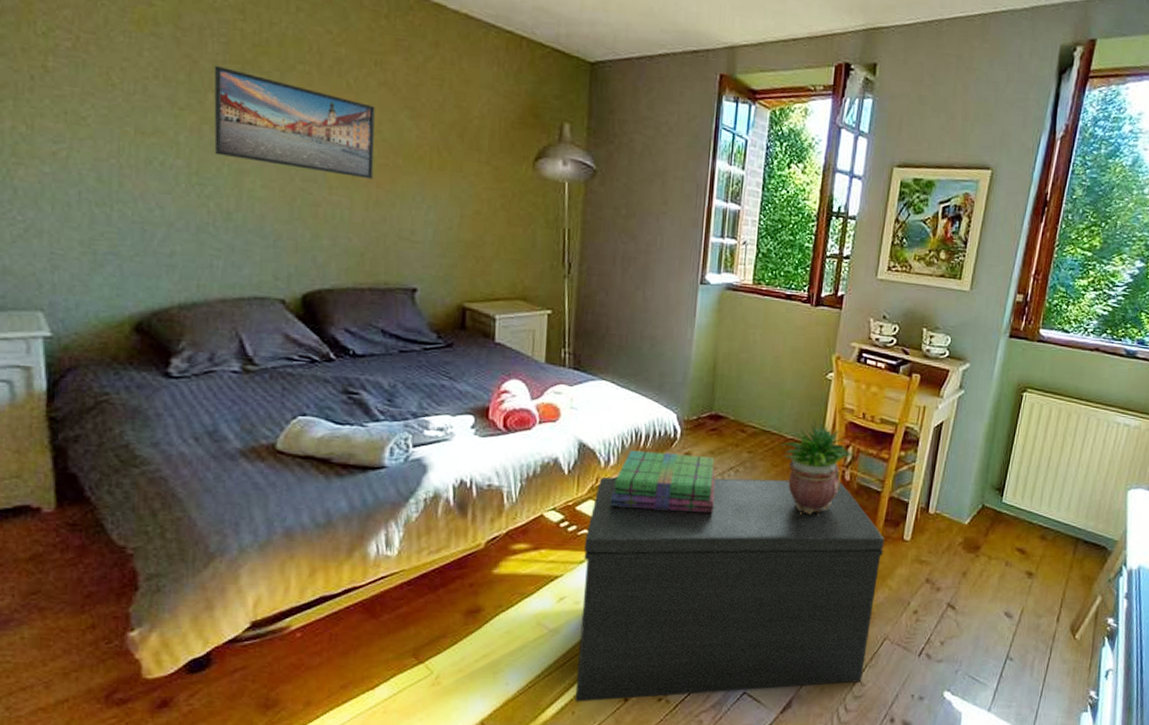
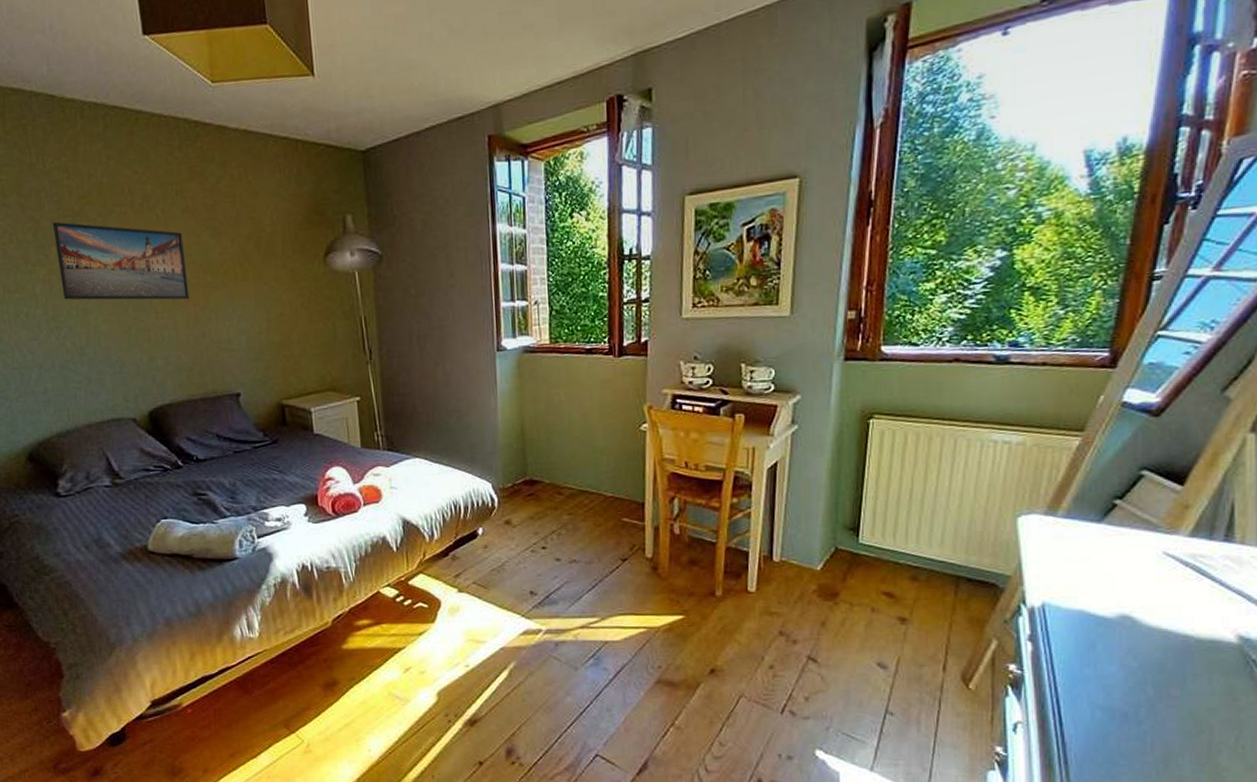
bench: present [575,476,884,702] -> none [421,536,727,766]
stack of books: present [610,450,716,514] -> none [439,521,541,579]
potted plant: present [782,420,853,515] -> none [602,474,679,573]

